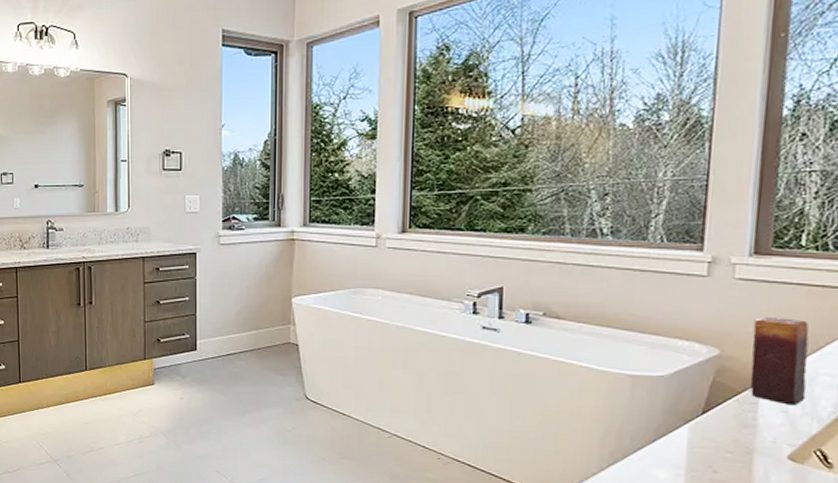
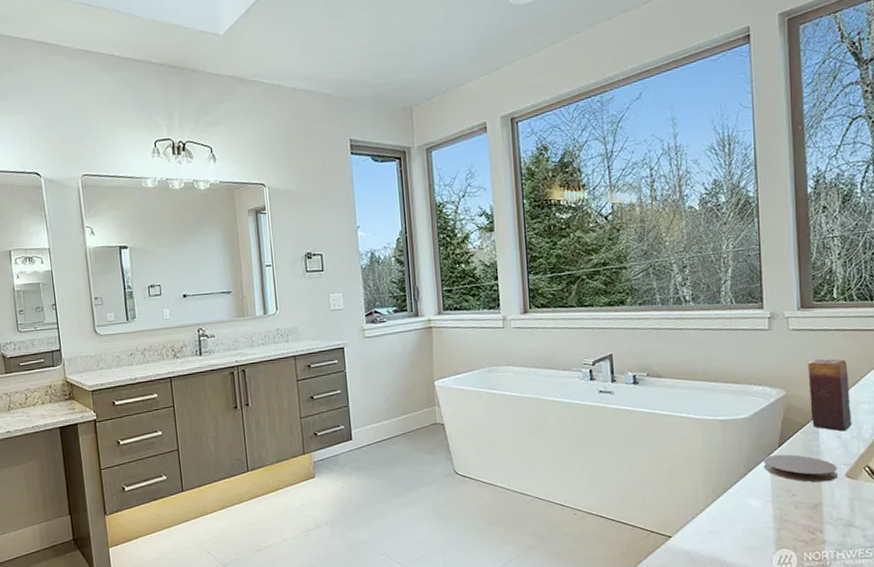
coaster: none [678,422,778,462] -> present [763,454,837,483]

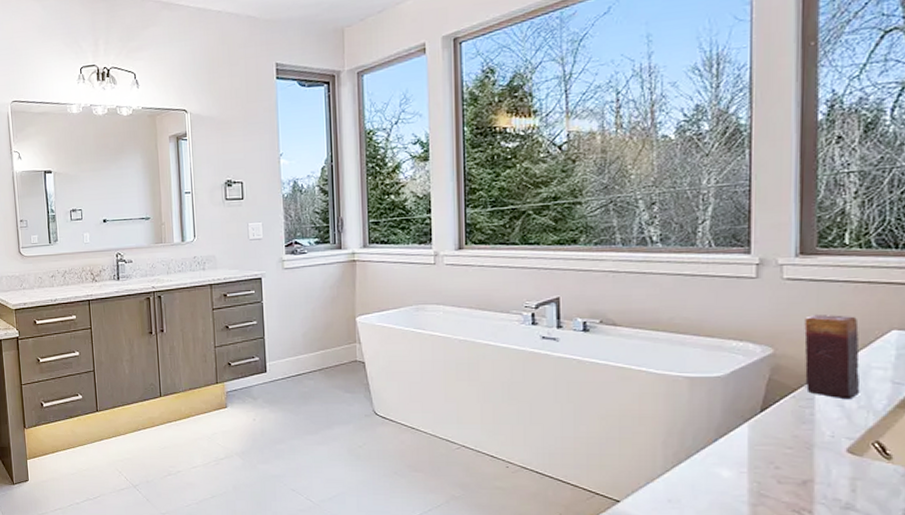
coaster: present [763,454,837,483] -> none [739,420,836,456]

